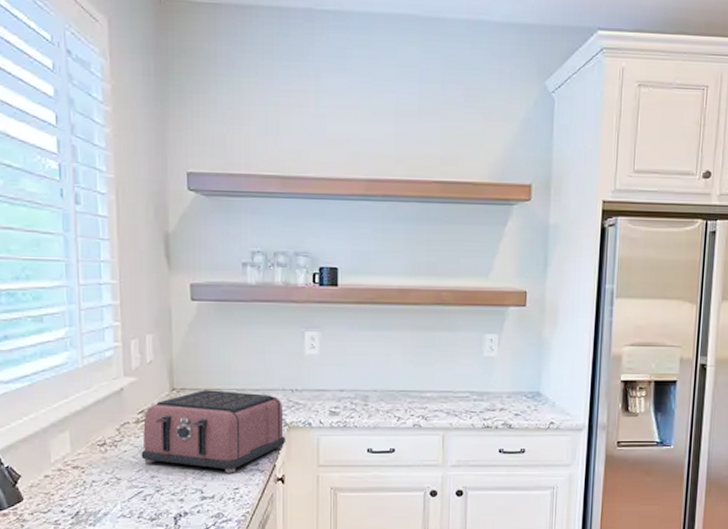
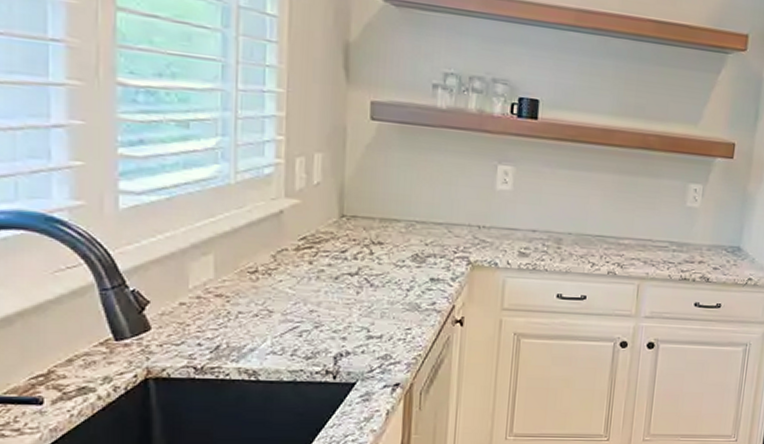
toaster: present [141,390,286,473] -> none [299,219,469,312]

